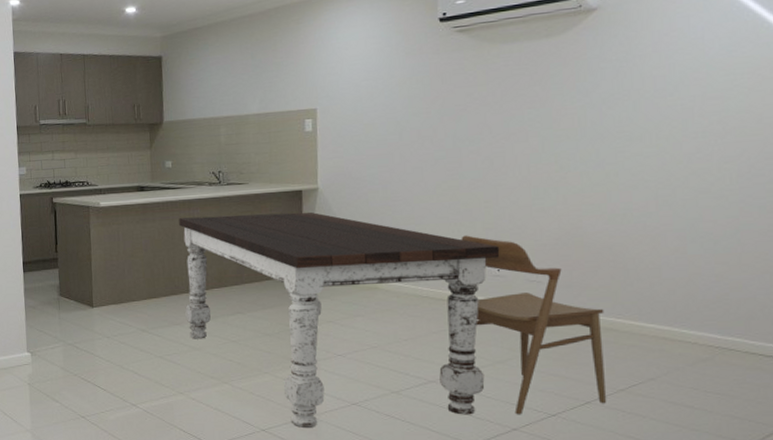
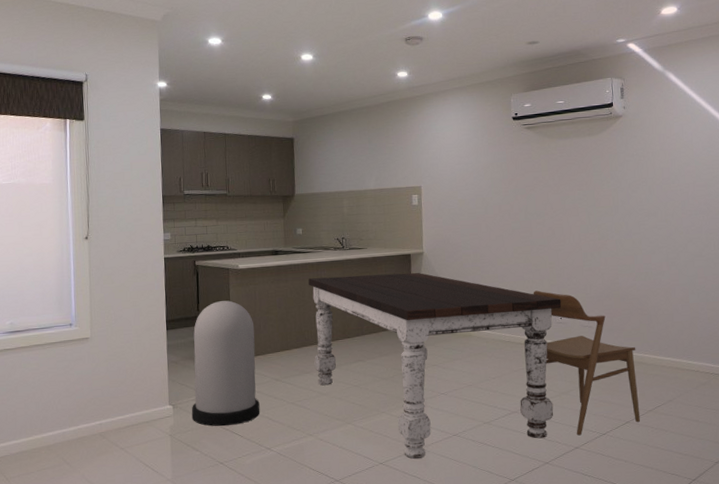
trash can: none [50,242,125,378] -> present [191,300,260,427]

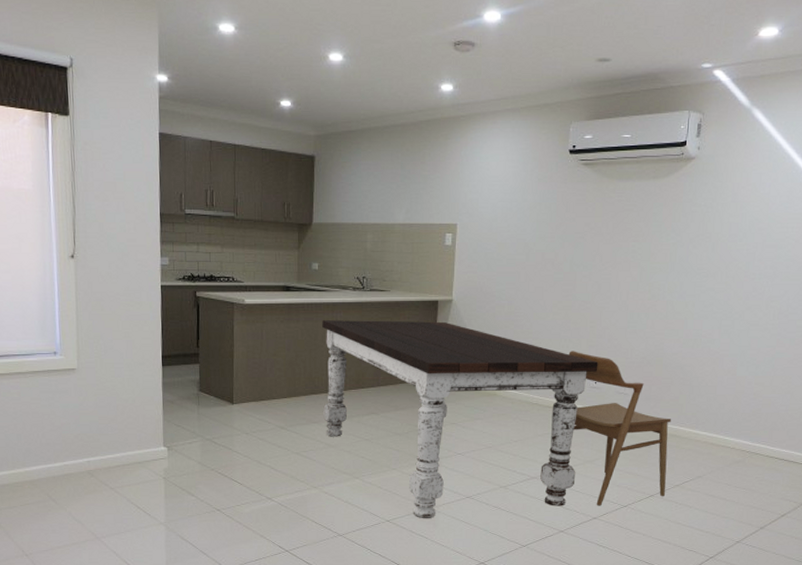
trash can: present [191,300,260,427] -> none [187,338,262,473]

